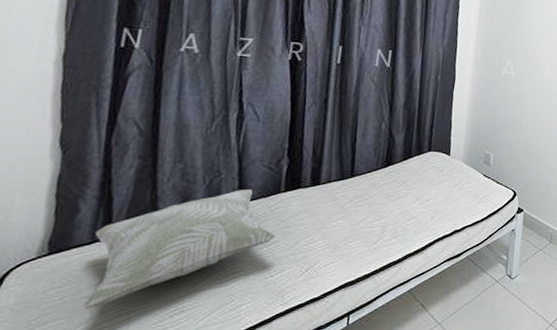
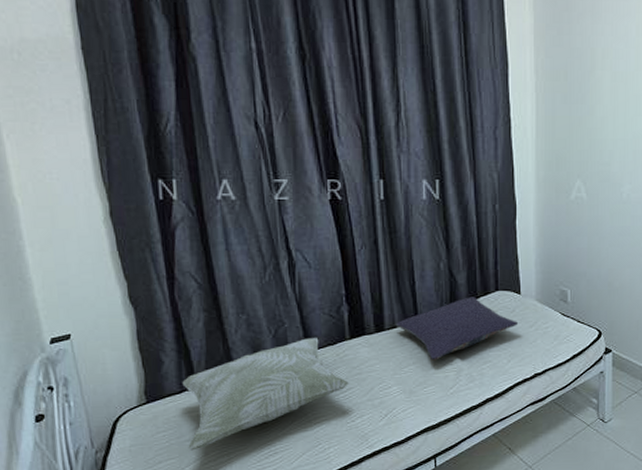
pillow: none [331,156,445,215] -> present [395,297,518,360]

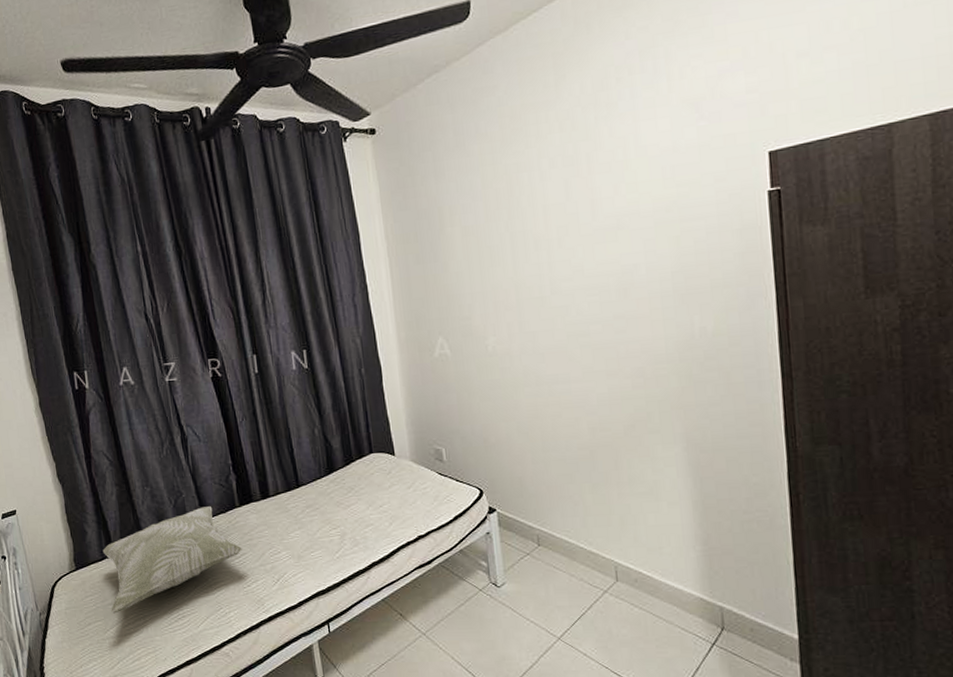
pillow: present [395,297,518,360] -> none [278,460,395,525]

